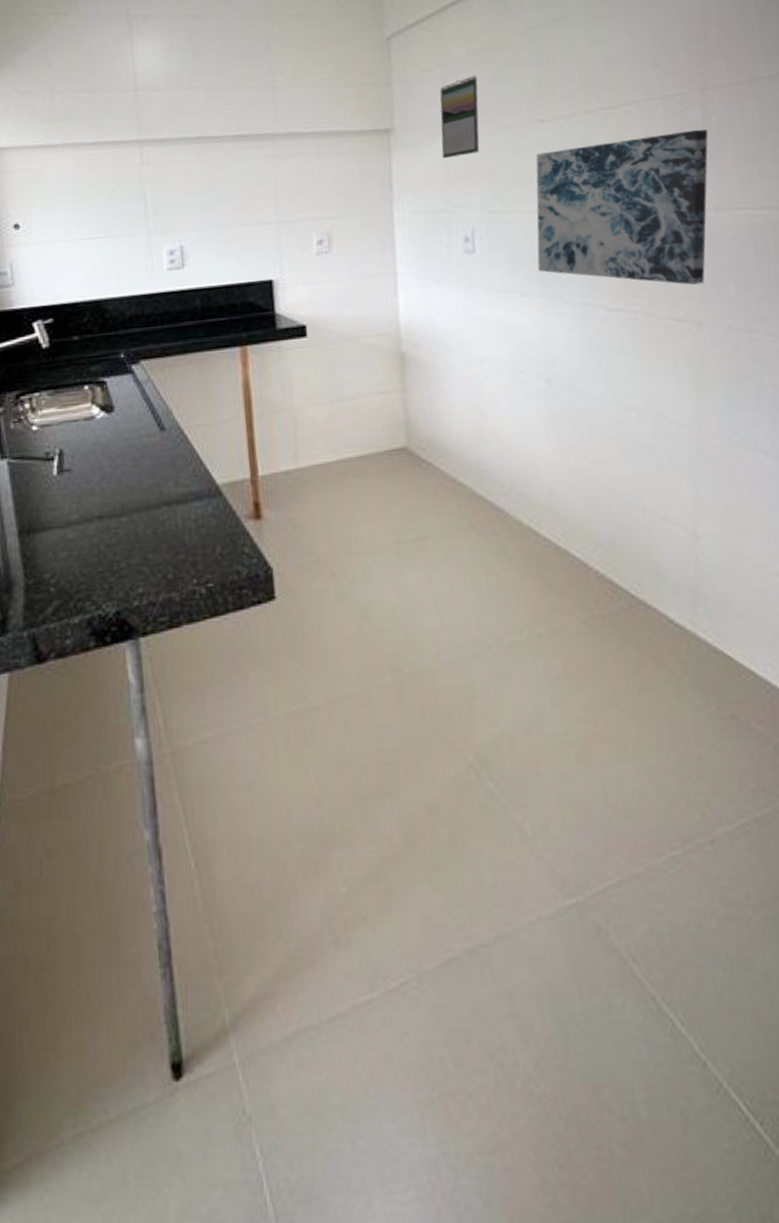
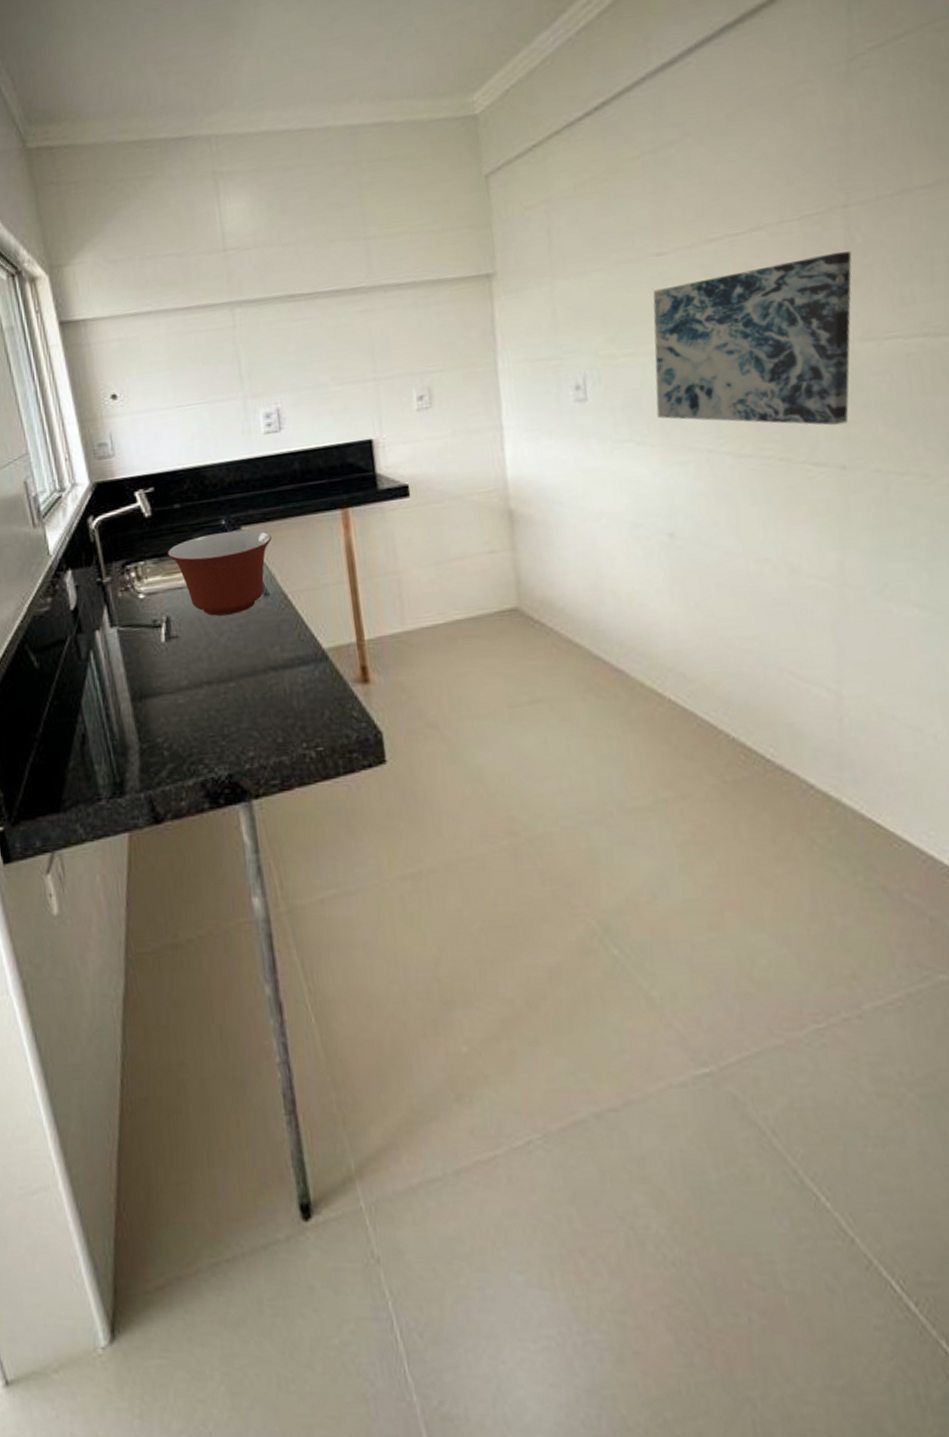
mixing bowl: none [64,364,170,450] -> present [168,530,272,616]
calendar: present [440,75,480,159] -> none [544,209,590,303]

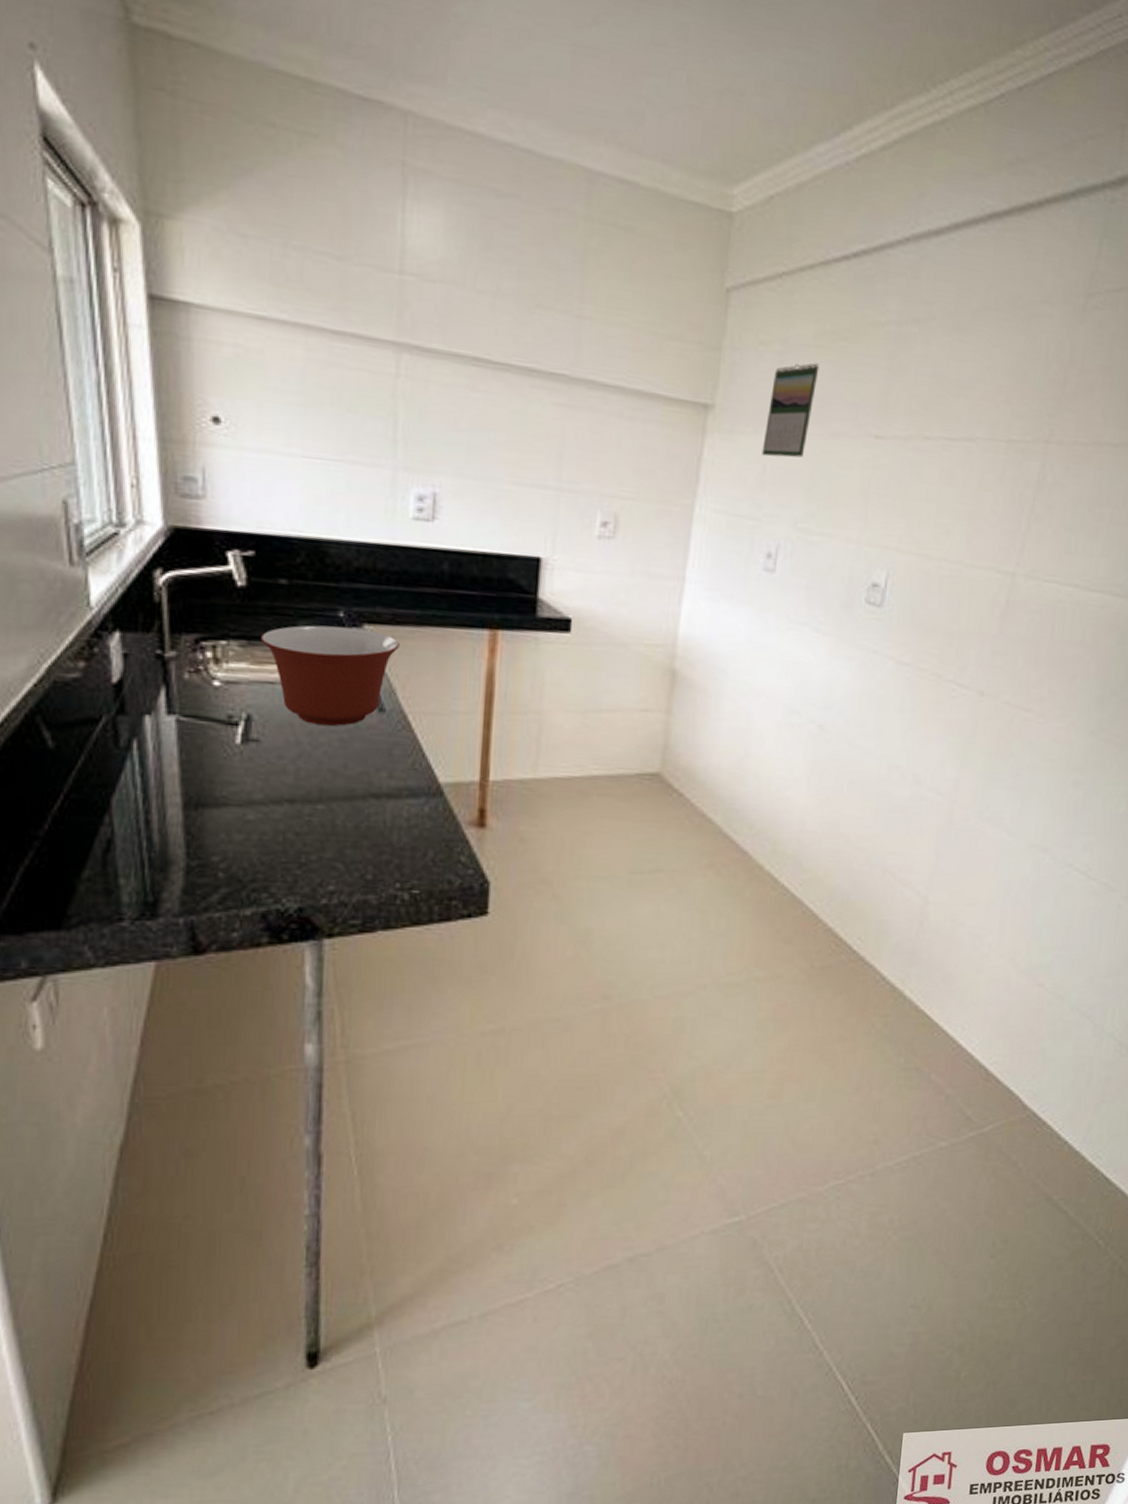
calendar: none [544,209,590,303] -> present [762,363,820,458]
wall art: present [653,251,852,426] -> none [837,473,1041,653]

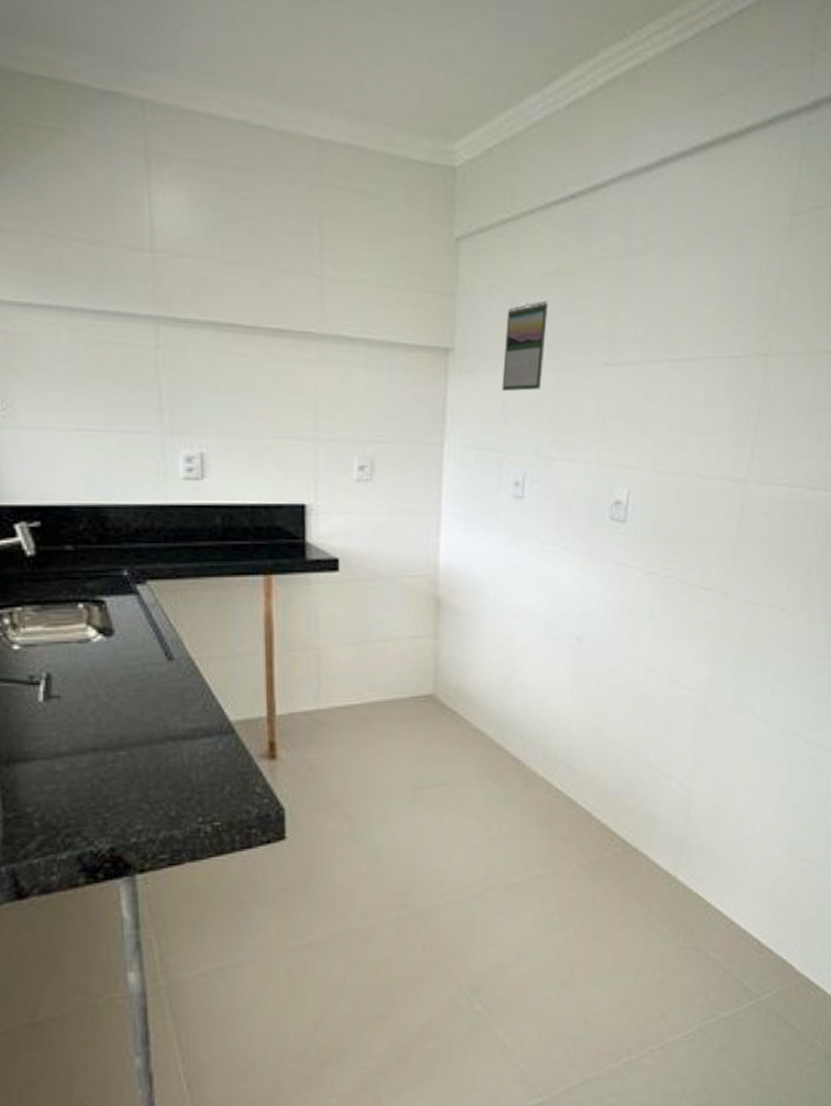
mixing bowl: present [261,625,400,726] -> none [53,585,182,677]

